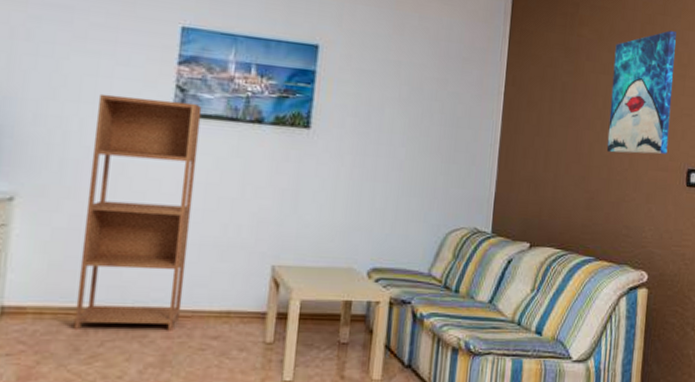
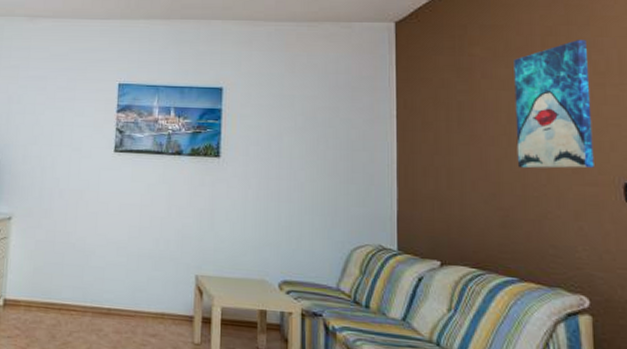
bookcase: present [73,93,202,331] -> none [51,138,136,327]

